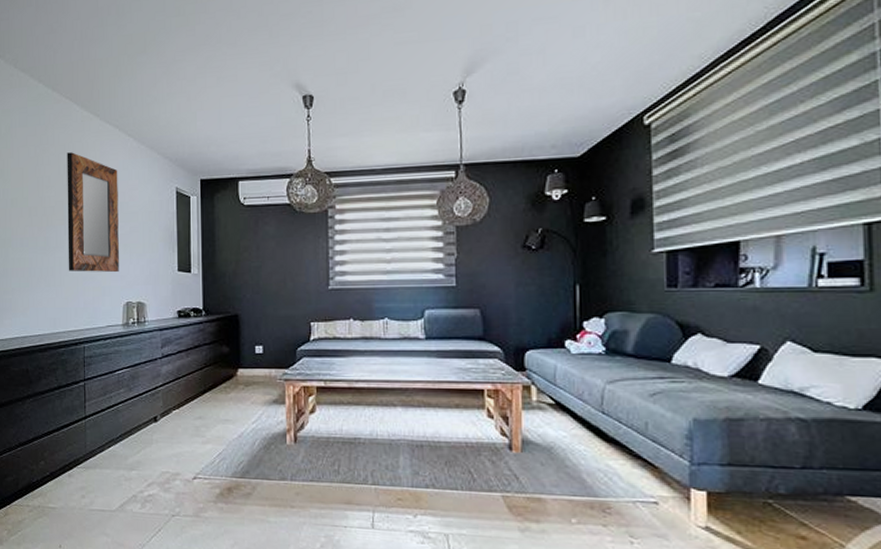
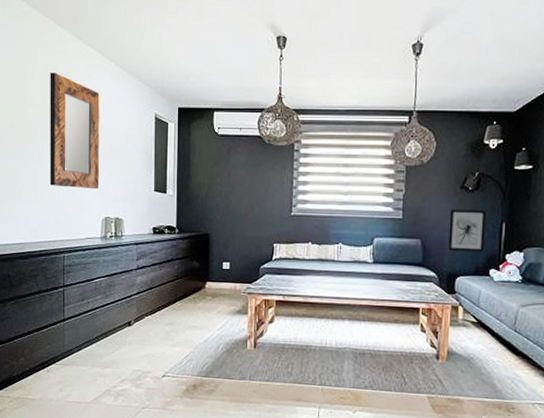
wall art: none [511,272,556,320] -> present [448,209,486,252]

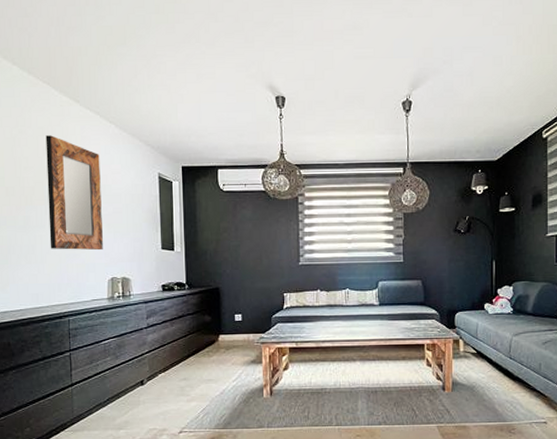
wall art: present [448,209,486,252] -> none [446,250,478,289]

